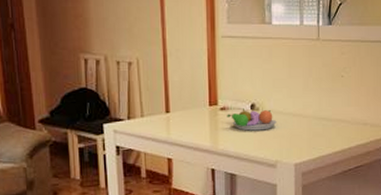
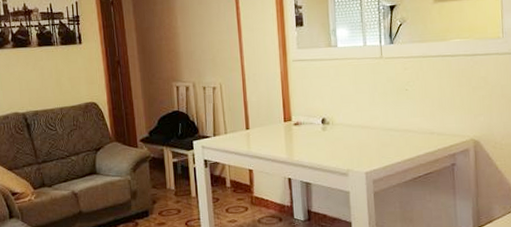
fruit bowl: present [227,108,277,131] -> none [300,123,347,143]

